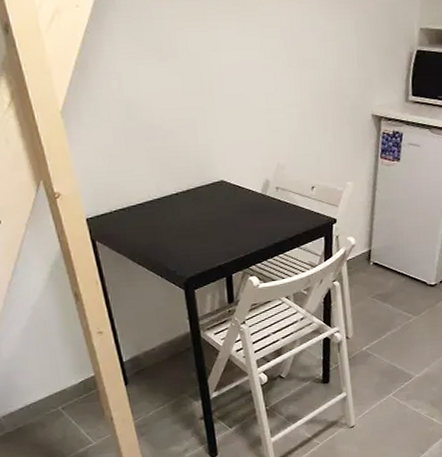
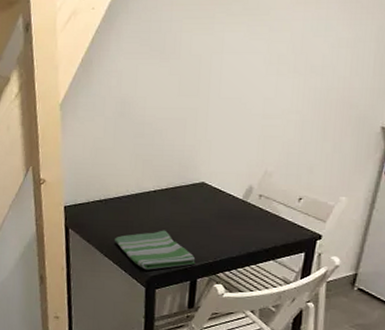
dish towel: none [145,231,228,273] -> present [115,230,196,270]

